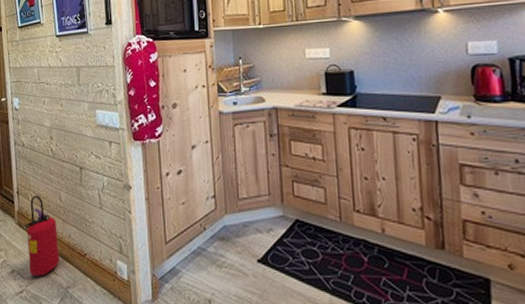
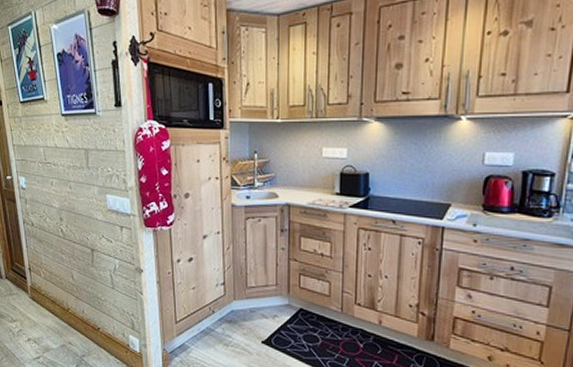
fire extinguisher: present [23,195,60,276] -> none [37,272,74,345]

